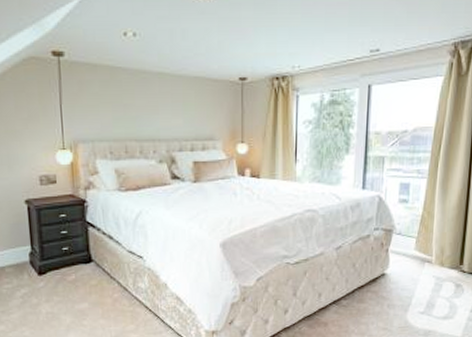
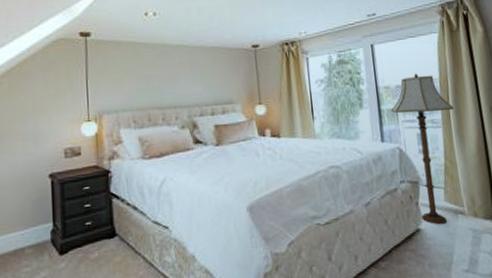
floor lamp: none [377,120,444,270] -> present [391,73,455,224]

